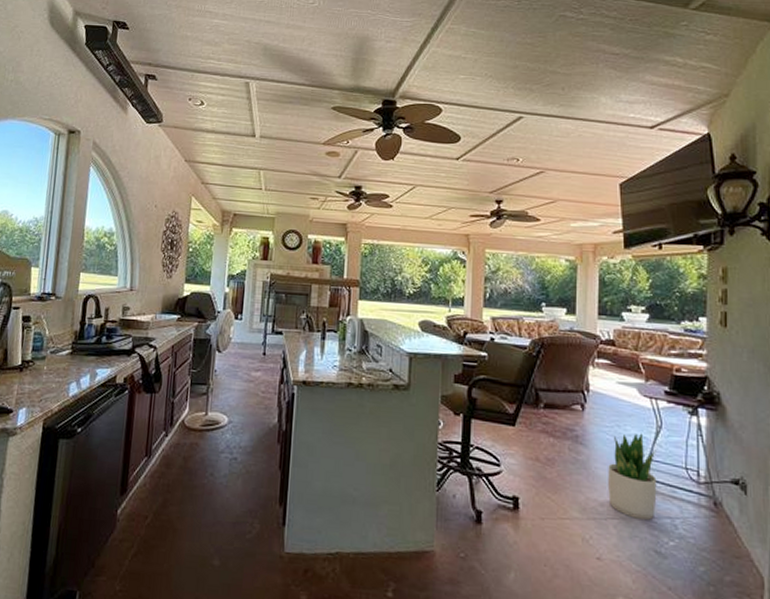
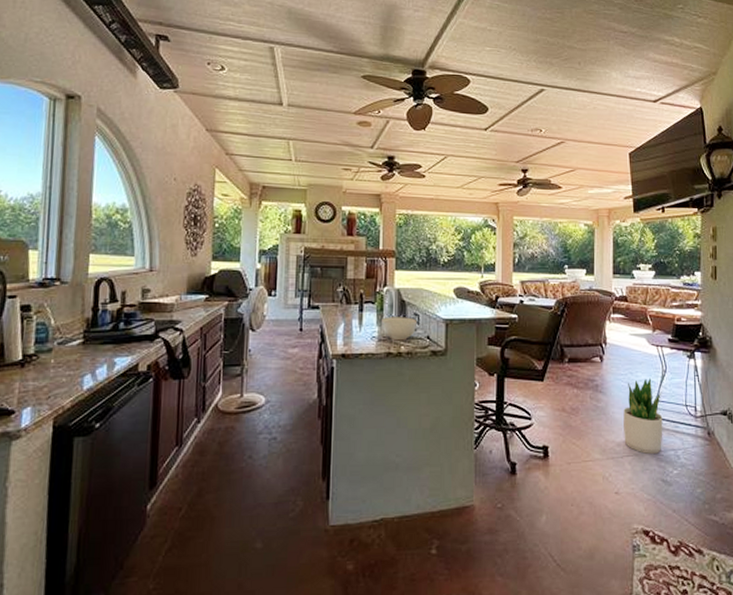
bowl: none [343,346,379,372] -> present [382,317,416,341]

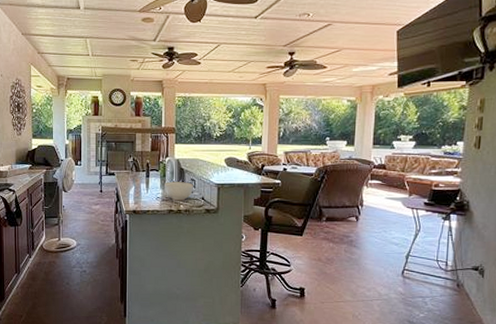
planter: present [623,378,663,454] -> none [374,236,414,299]

